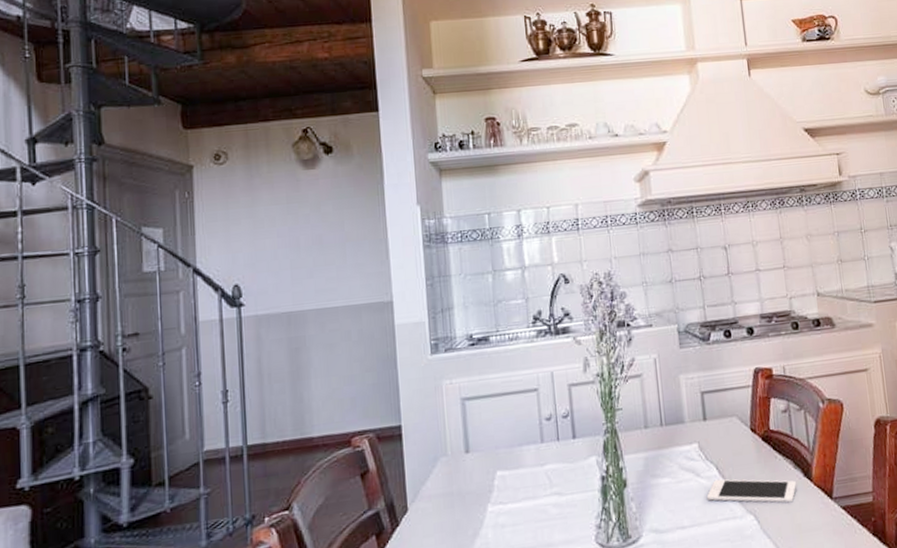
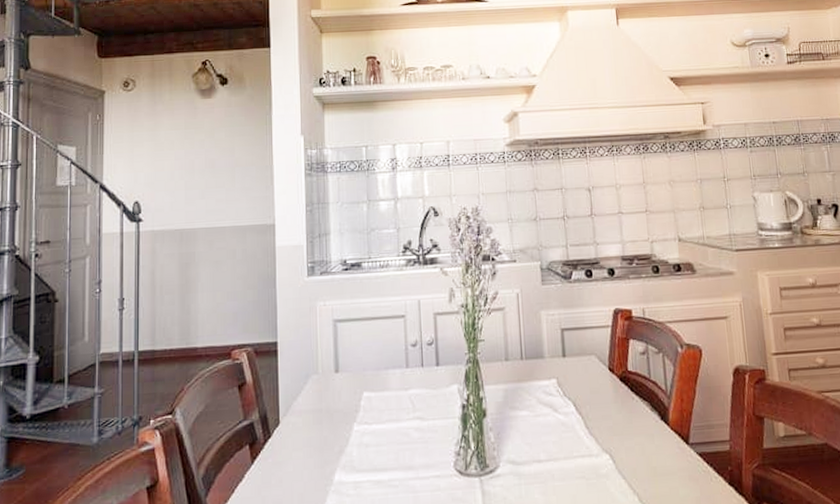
cell phone: present [706,479,796,503] -> none [563,416,653,445]

